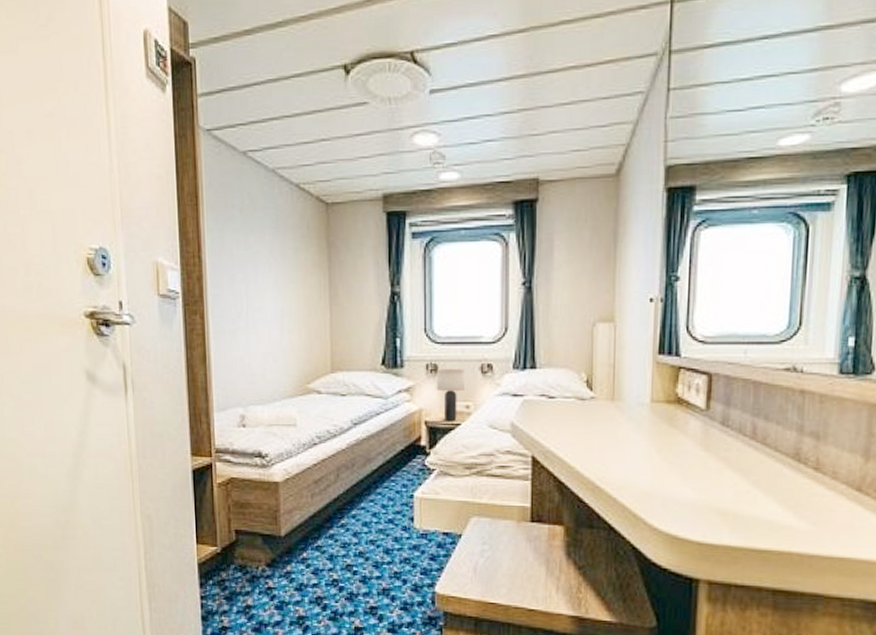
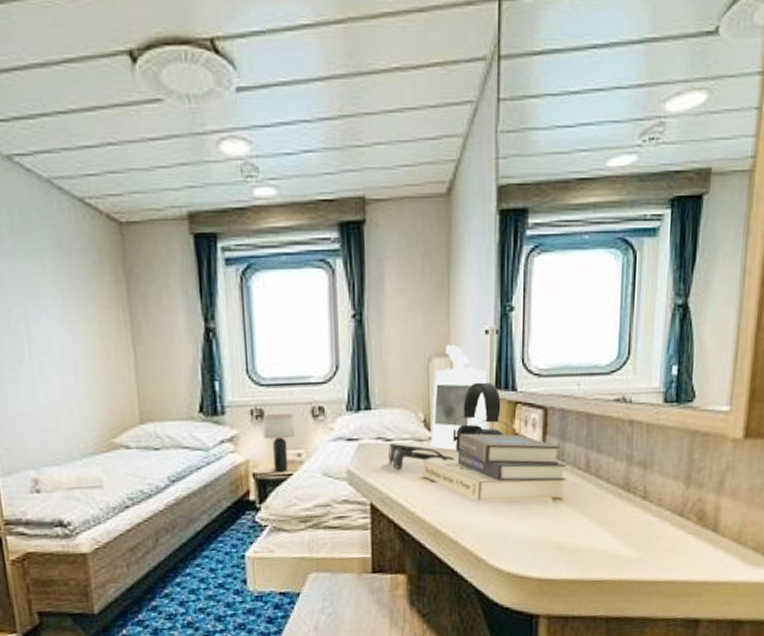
sunglasses: none [551,400,617,427] -> present [388,443,456,471]
books: none [583,395,732,464] -> present [422,433,567,502]
tissue box: none [592,310,652,409] -> present [430,344,488,449]
headphones: none [614,347,671,413] -> present [452,382,508,453]

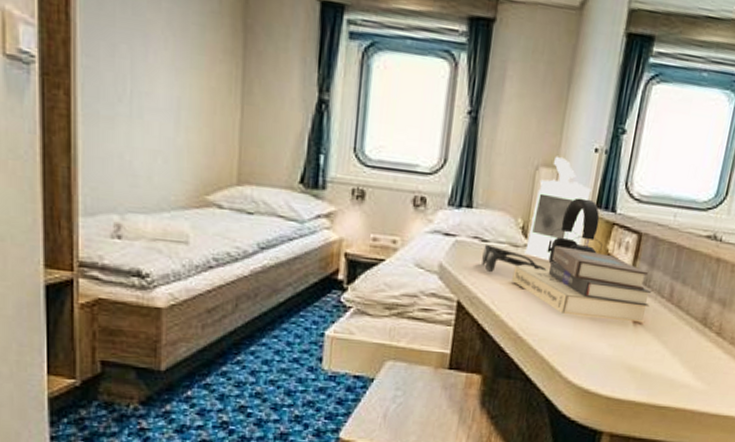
table lamp: present [263,413,296,472] -> none [361,196,395,256]

